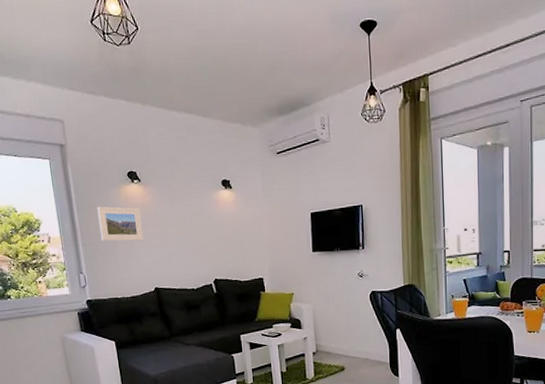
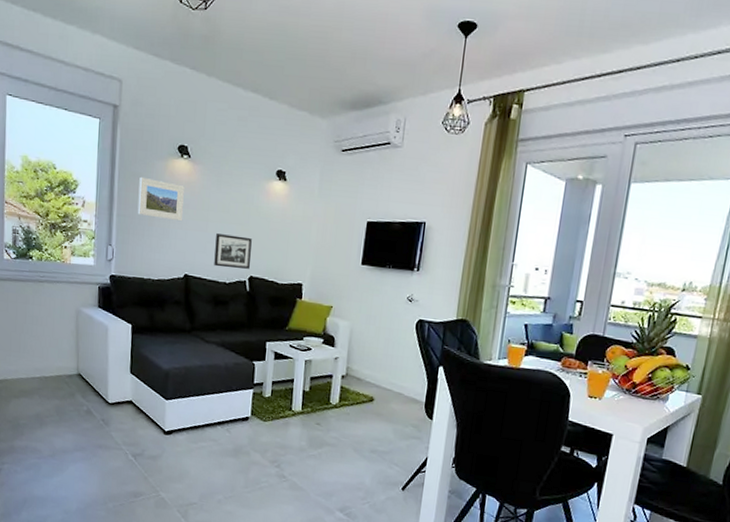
picture frame: none [177,244,214,276] -> present [214,234,252,269]

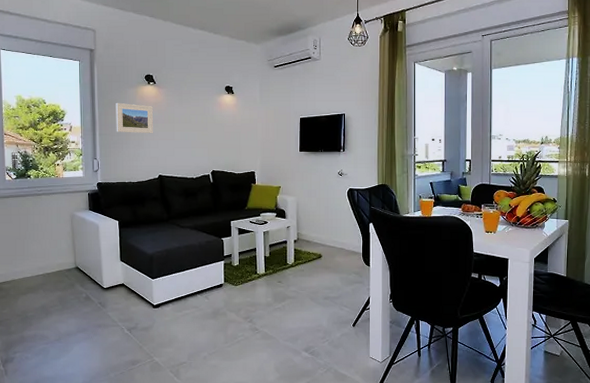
picture frame: present [214,234,252,269] -> none [182,140,212,166]

